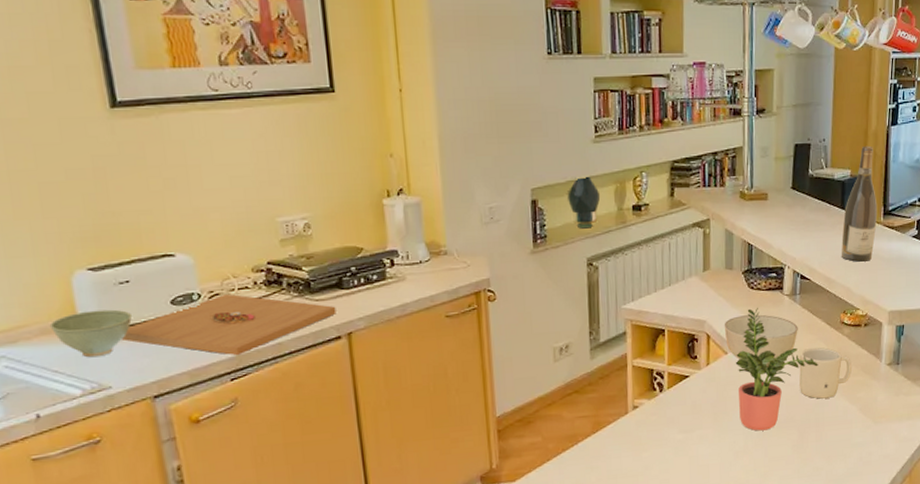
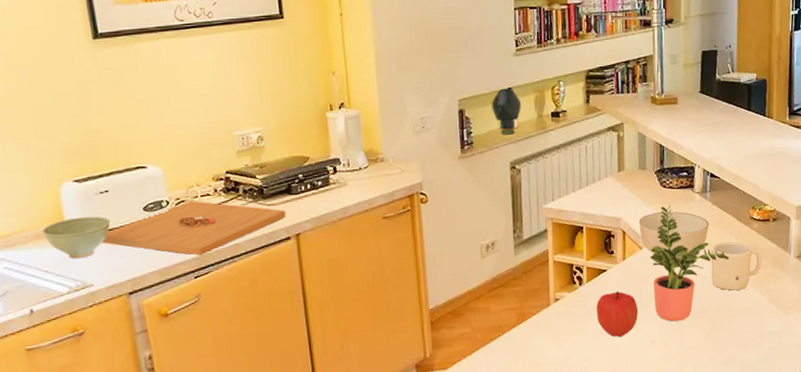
fruit: none [677,399,722,447] -> present [596,291,639,337]
wine bottle: present [841,145,878,262] -> none [749,50,783,160]

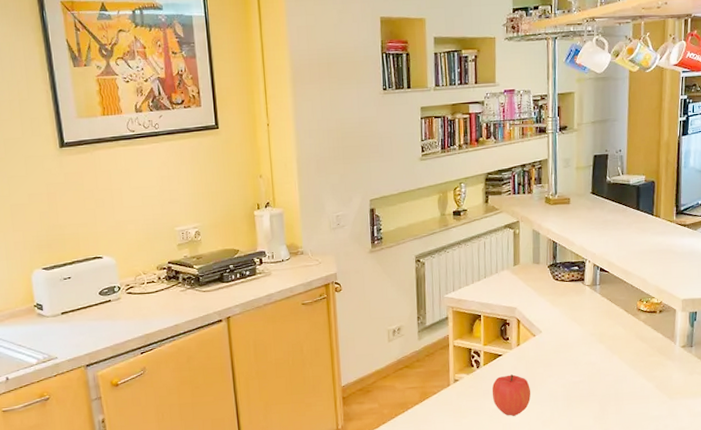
bowl: present [41,216,111,259] -> none [16,299,73,335]
platter: present [102,200,286,256] -> none [65,286,219,335]
vase: present [491,87,522,135] -> none [399,188,427,232]
bowl: present [638,211,709,261] -> none [532,302,598,348]
potted plant: present [650,205,729,322] -> none [542,297,617,404]
mug: present [711,242,762,291] -> none [600,331,649,377]

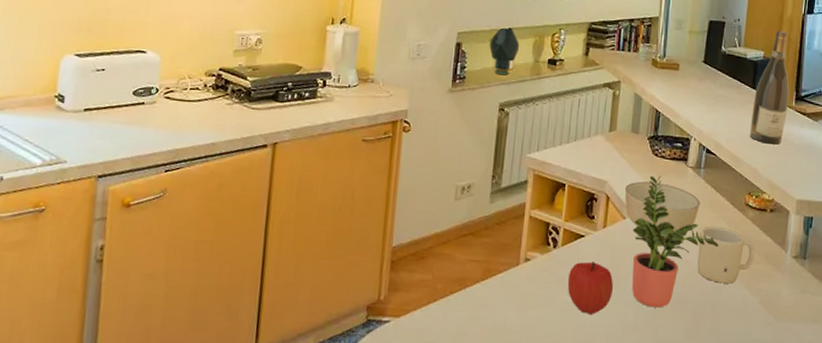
vase: none [399,188,427,232] -> present [489,26,520,76]
bowl: none [532,302,598,348] -> present [624,181,700,240]
potted plant: none [542,297,617,404] -> present [632,175,719,308]
mug: none [600,331,649,377] -> present [697,226,755,284]
wine bottle: none [637,154,671,256] -> present [750,30,790,145]

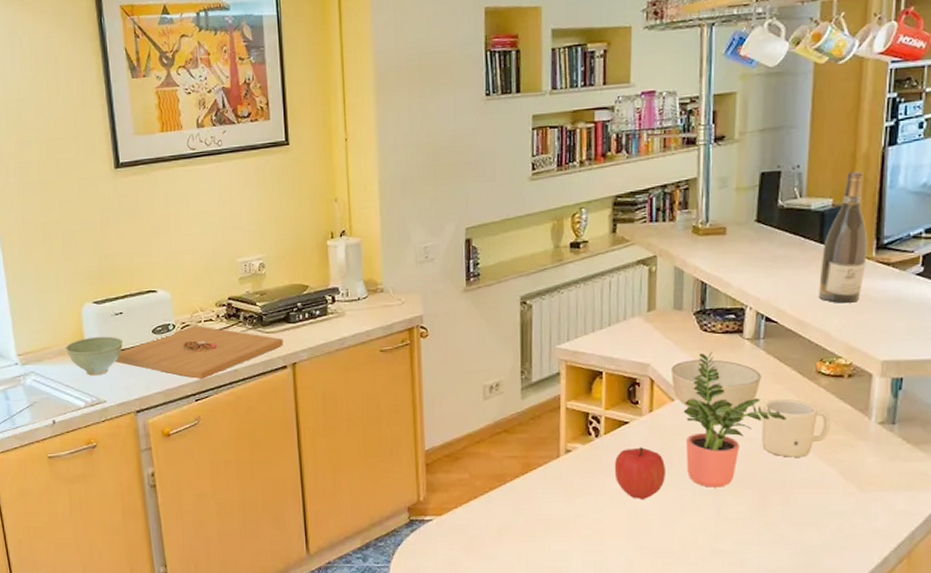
bowl: none [32,90,100,133] -> present [65,336,124,376]
platter: none [86,91,268,150] -> present [115,325,284,380]
vase: present [489,26,520,76] -> none [502,214,537,267]

